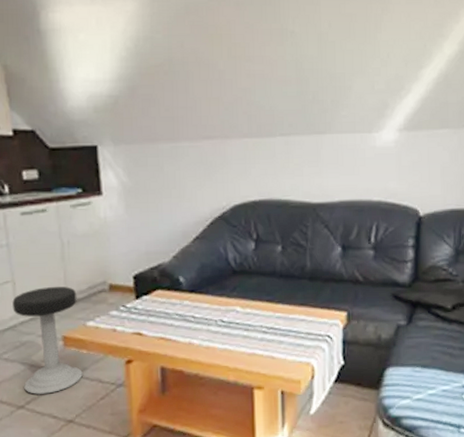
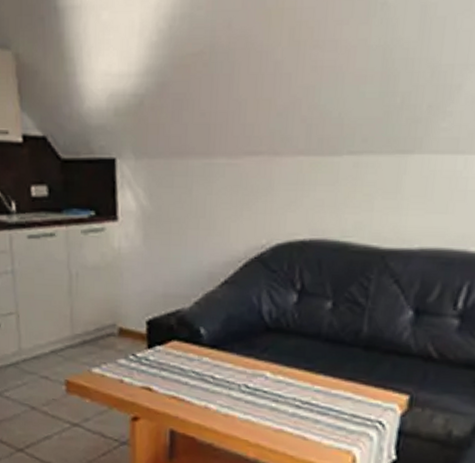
stool: present [12,287,83,394] -> none [15,323,85,441]

